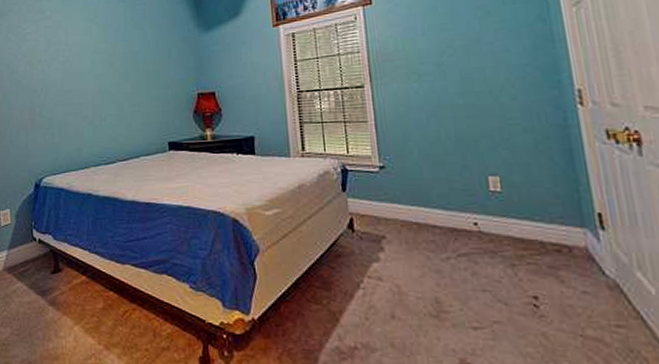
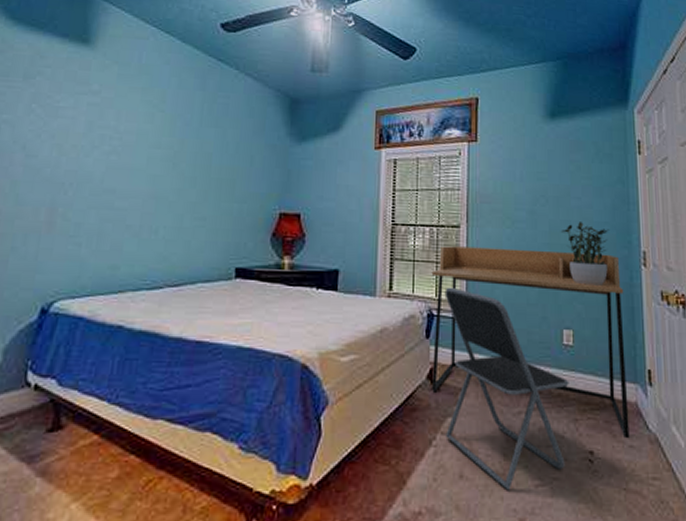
desk: none [340,96,582,285] -> present [431,246,630,439]
folding chair: none [356,143,506,332] -> present [444,287,569,491]
potted plant: none [473,67,535,131] -> present [560,222,609,286]

